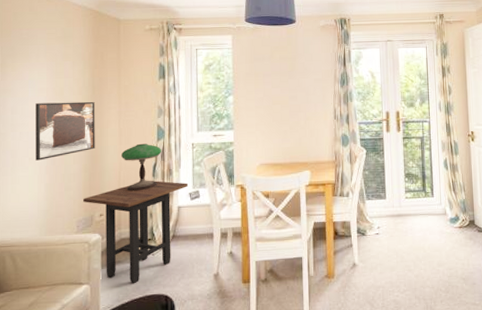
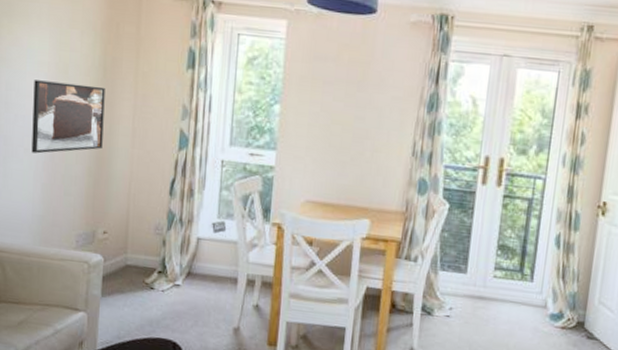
side table: present [83,181,189,284] -> none [85,200,213,322]
table lamp: present [120,143,162,192] -> none [132,150,184,211]

